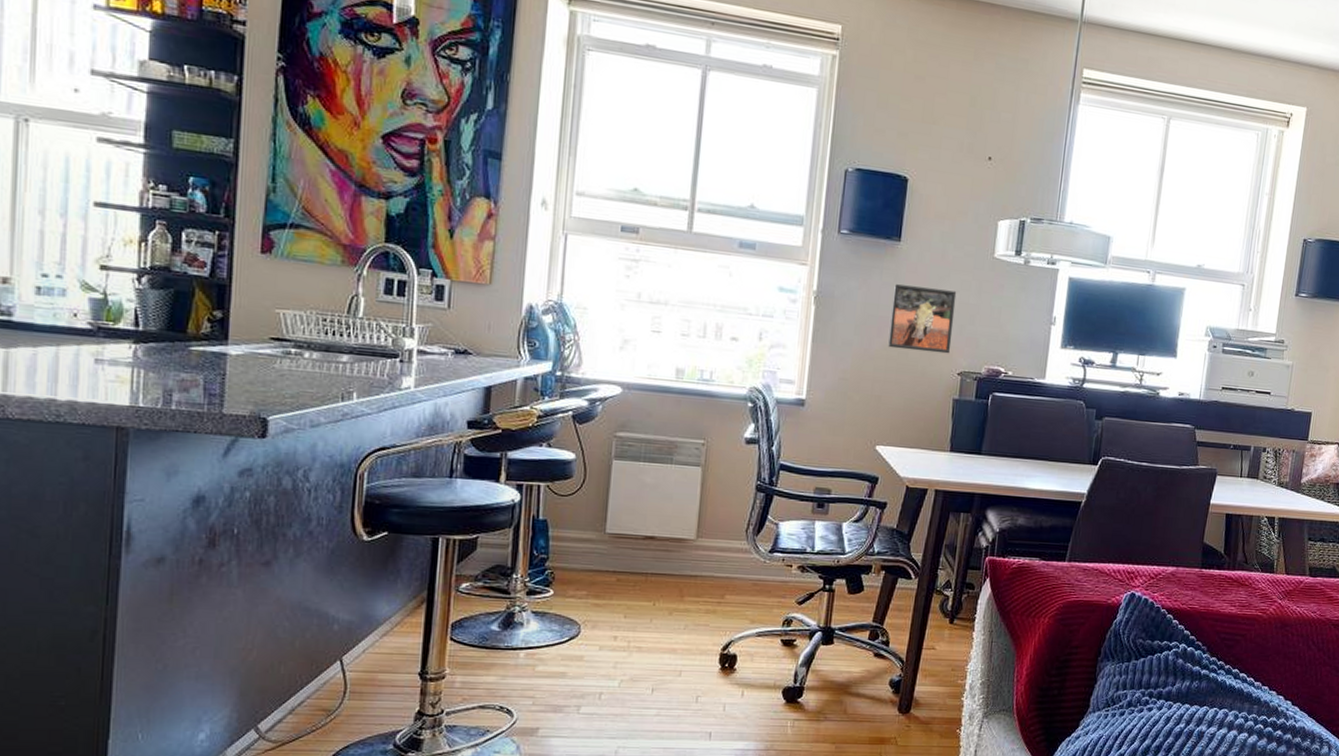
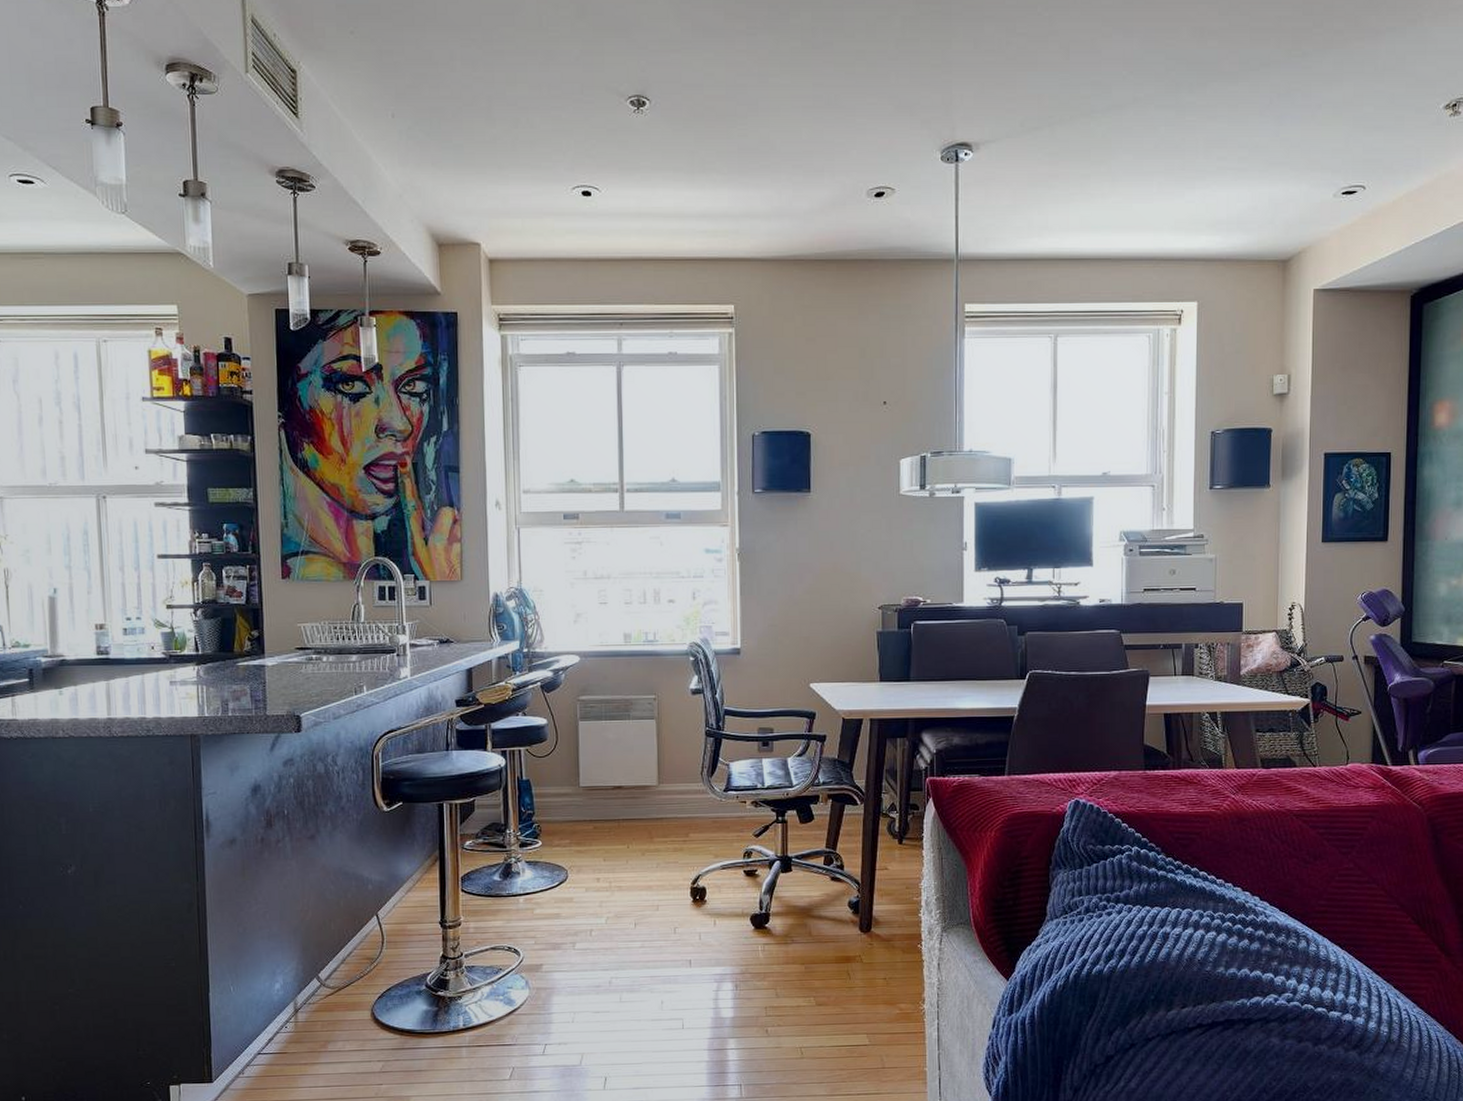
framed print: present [887,283,957,354] -> none [809,531,869,592]

